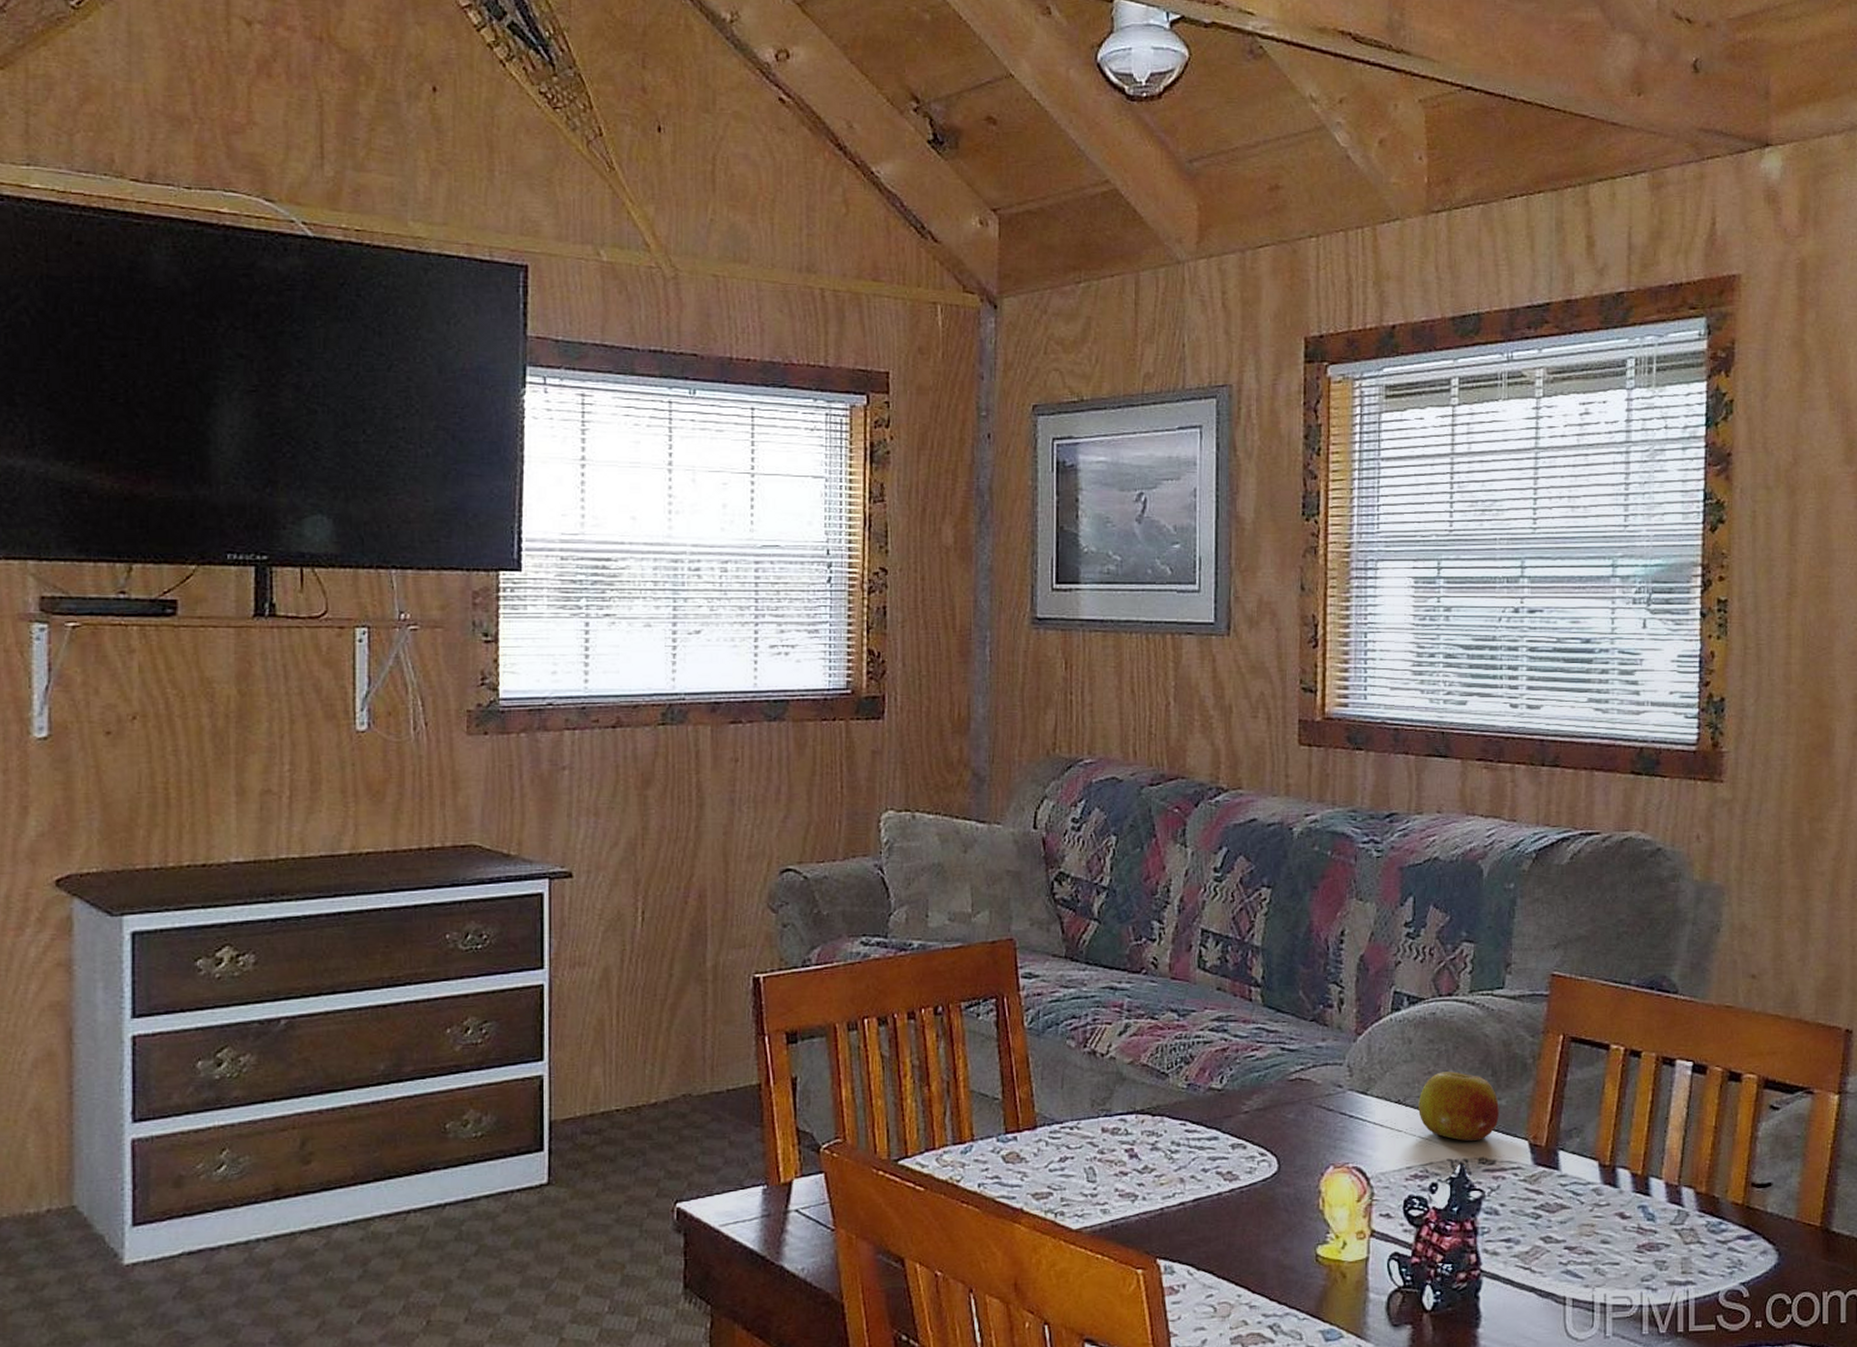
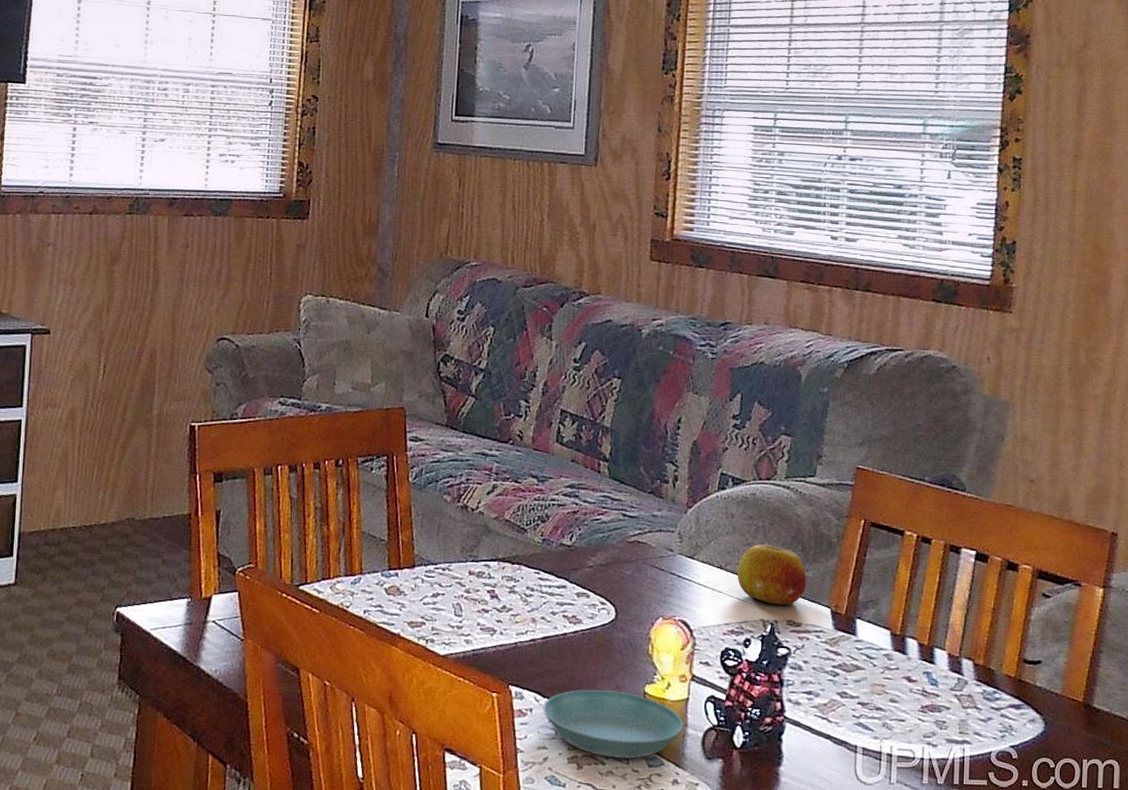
saucer: none [1198,1255,1364,1335] -> present [543,689,684,759]

